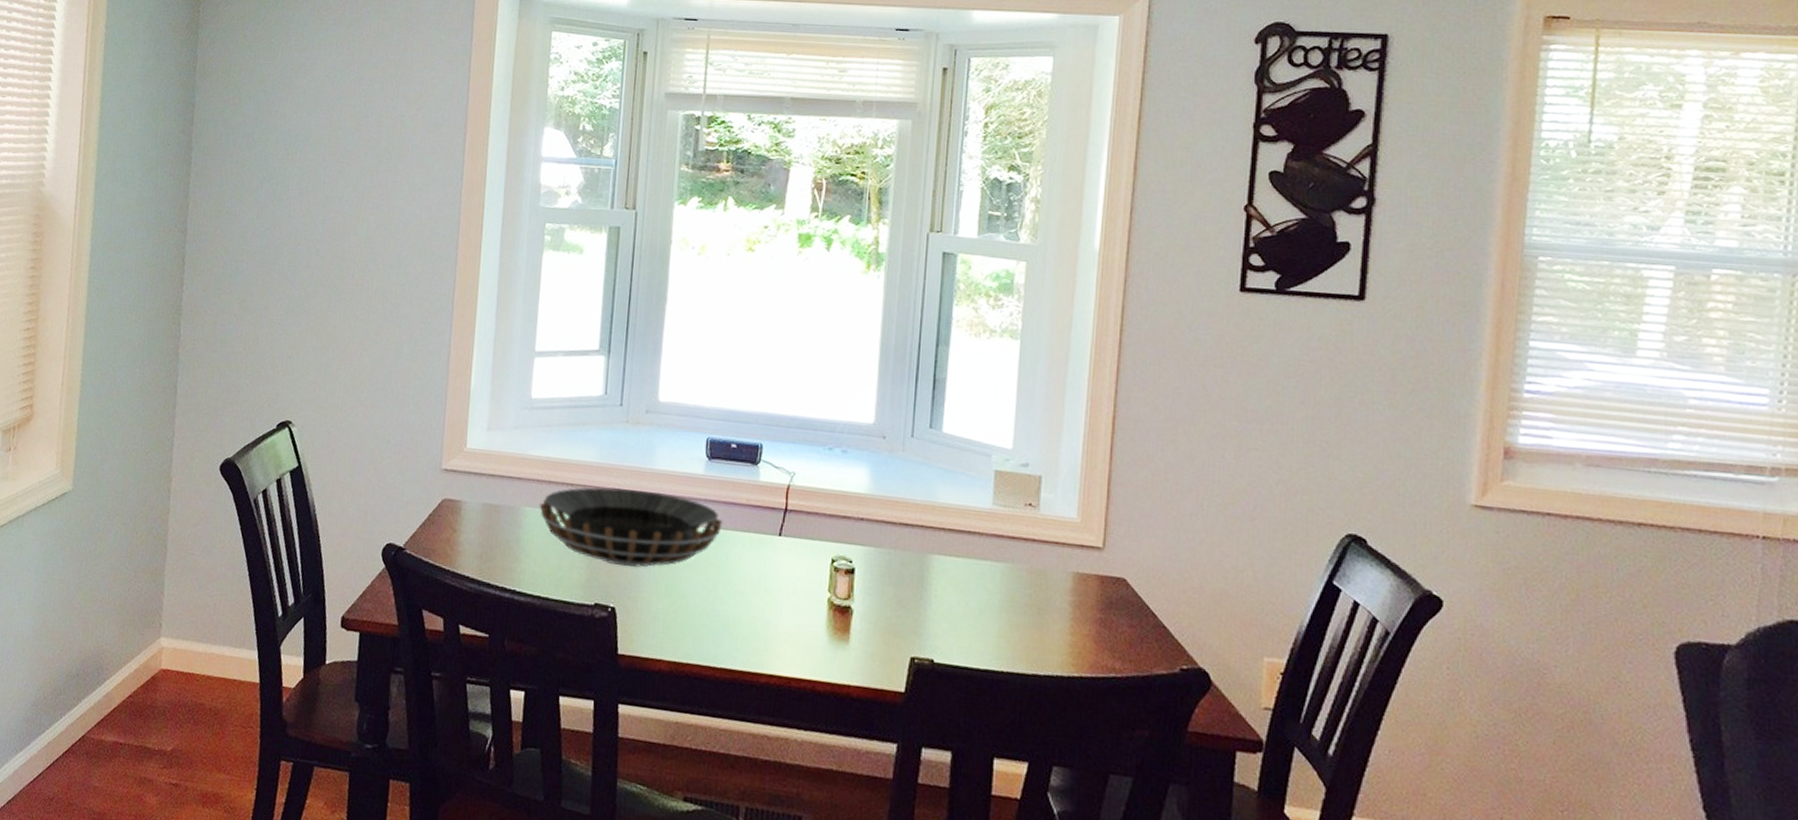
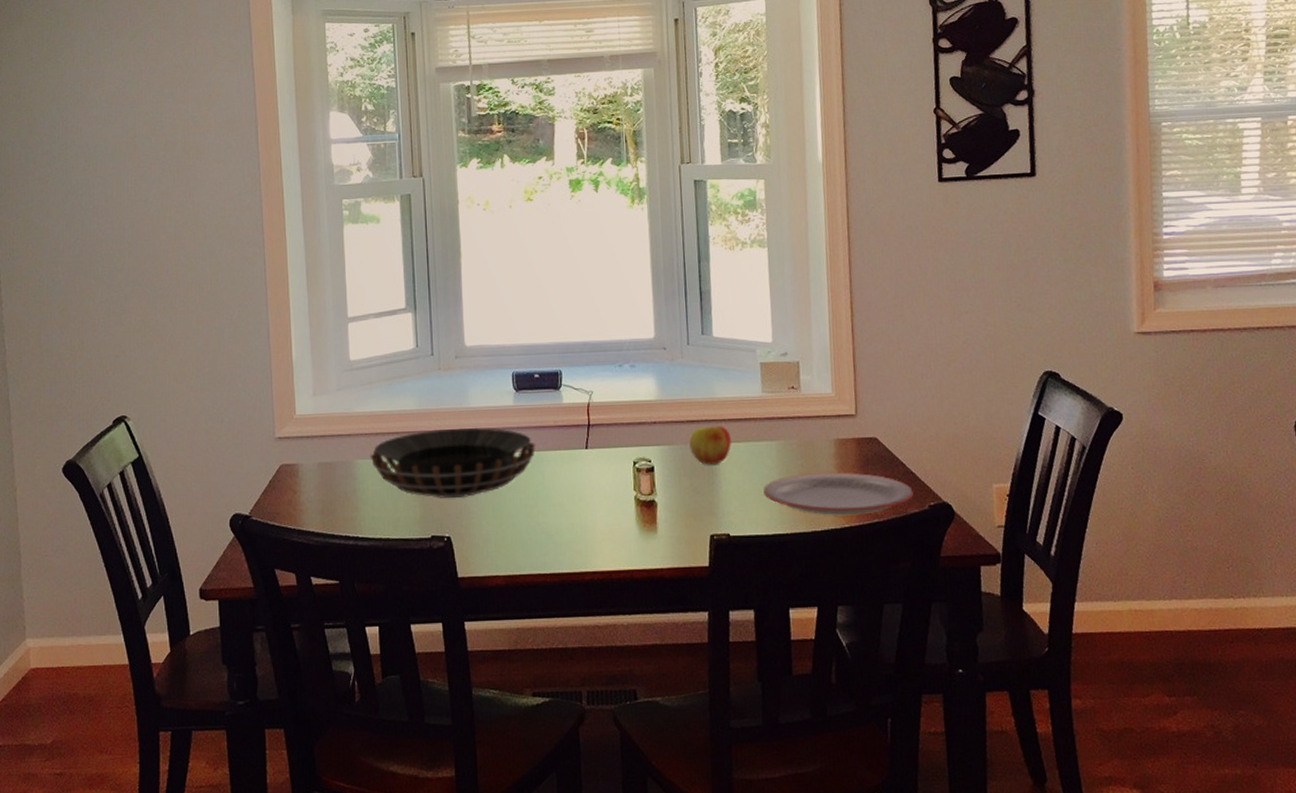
apple: none [899,532,949,578] -> present [689,426,731,465]
plate: none [980,605,1163,666] -> present [763,472,913,516]

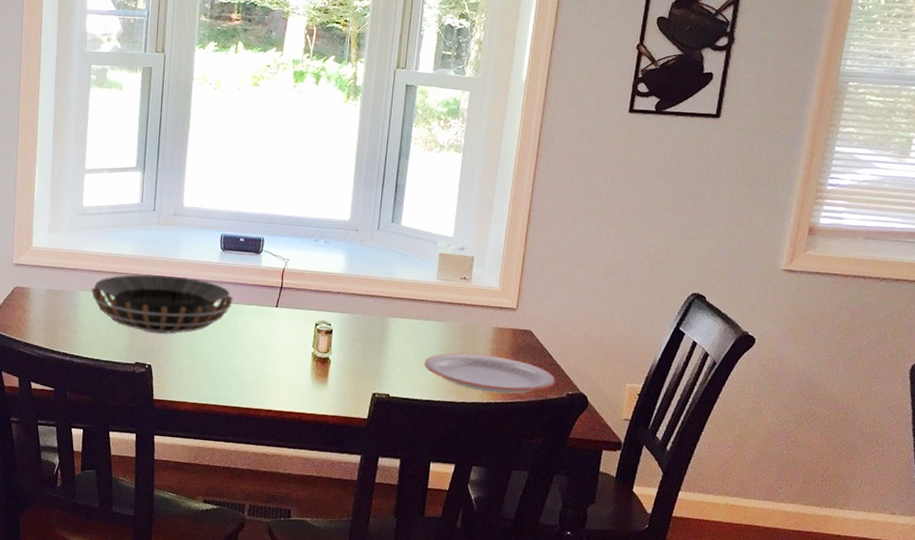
apple: present [689,426,731,465] -> none [366,301,404,335]

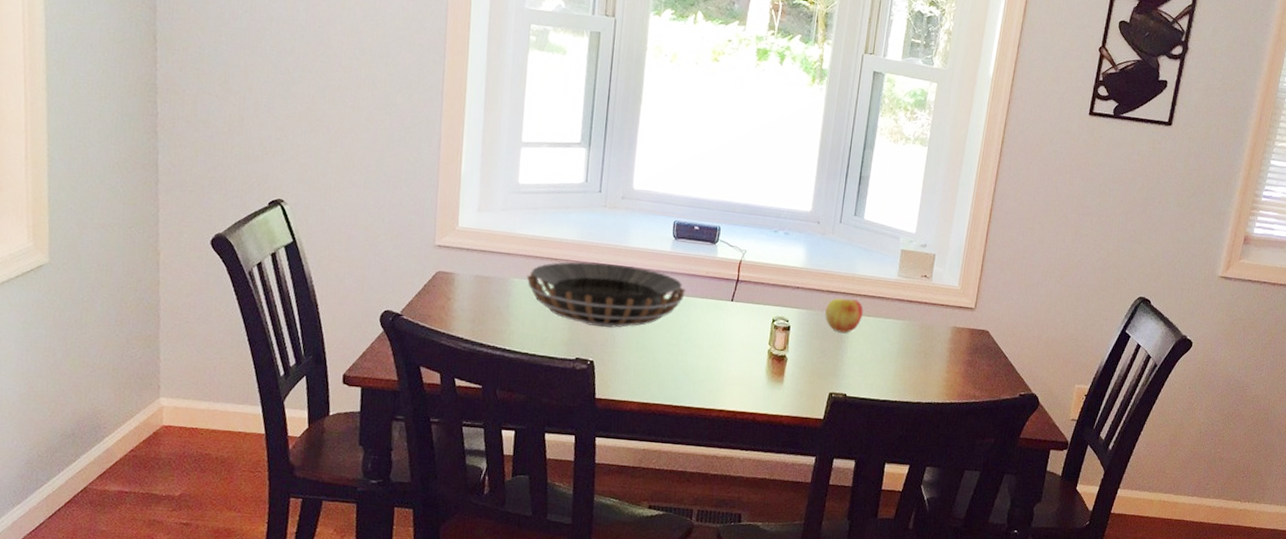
apple: none [366,301,404,335] -> present [825,298,863,333]
plate: present [424,352,555,394] -> none [882,352,1009,394]

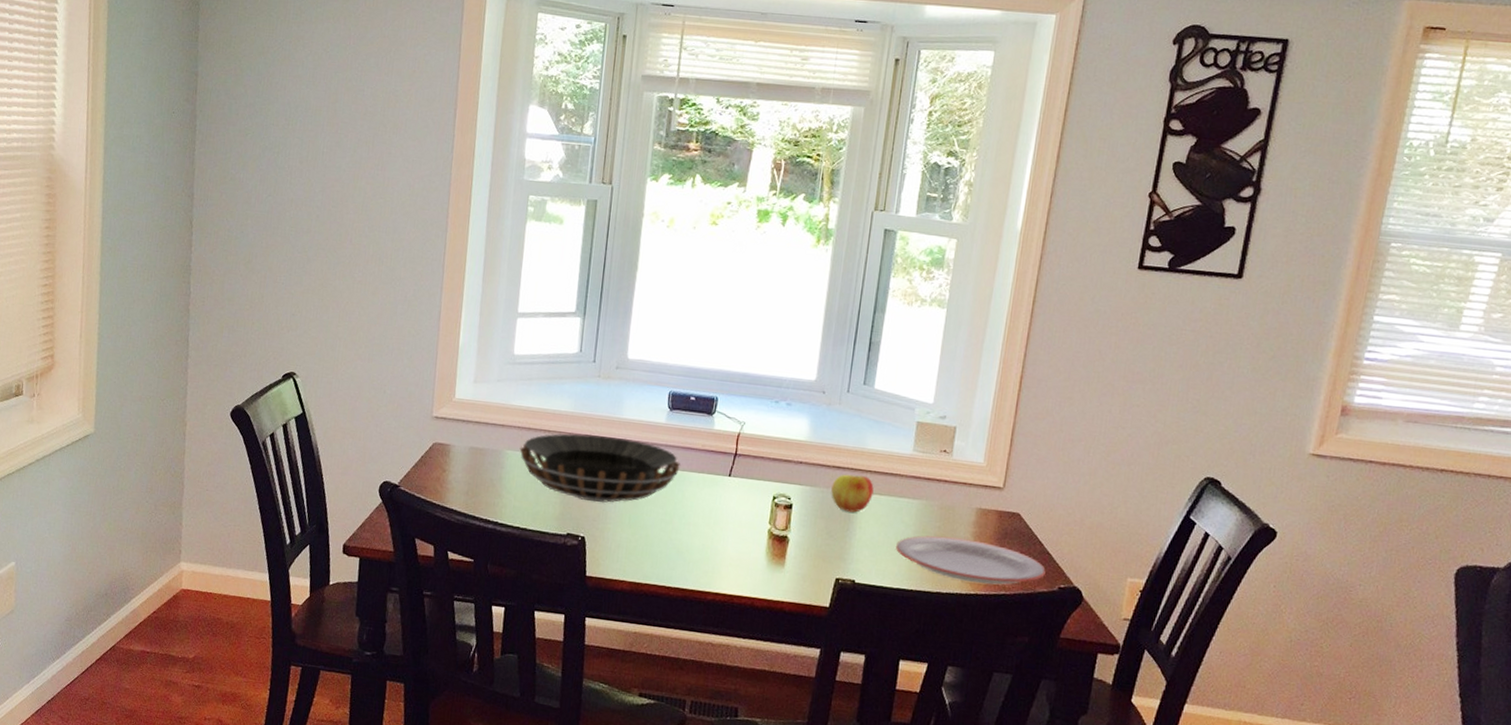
plate: none [882,352,1009,394] -> present [896,535,1046,585]

